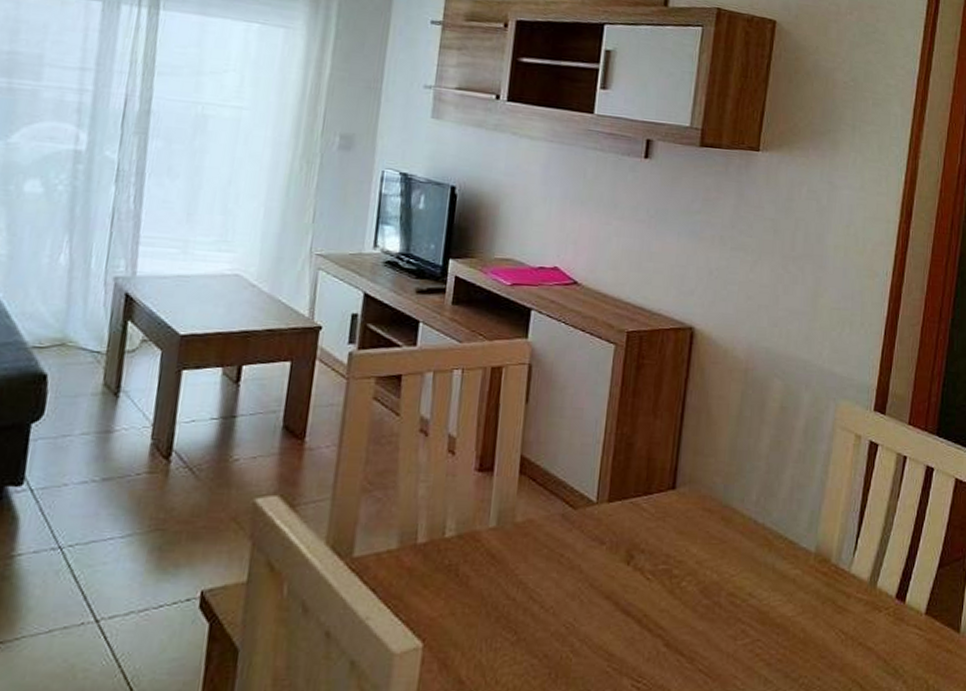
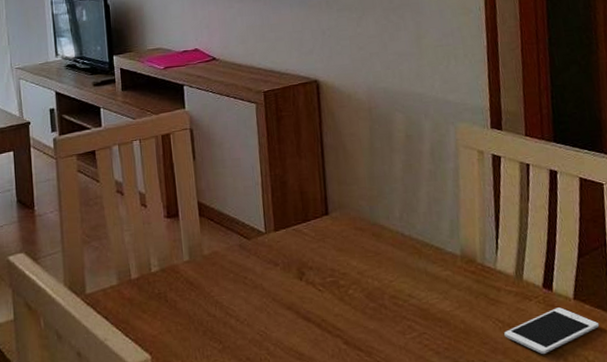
cell phone: none [845,622,947,674] -> present [504,307,600,354]

